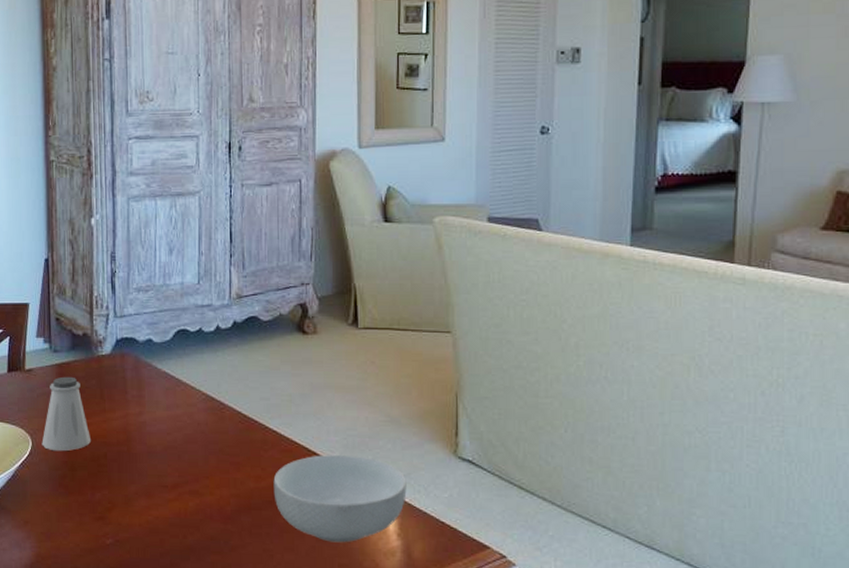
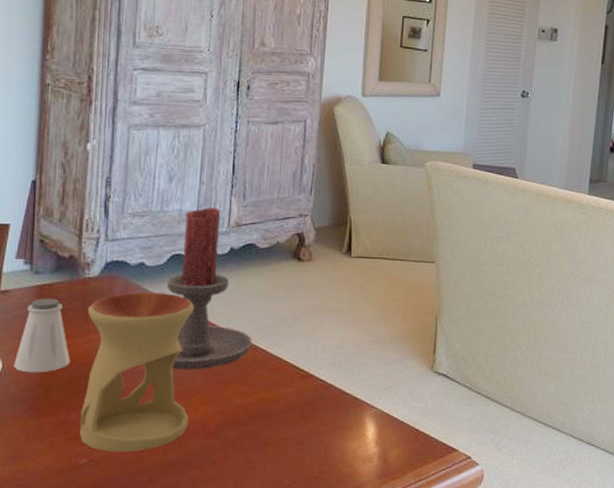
oil burner: none [103,370,205,534] -> present [80,292,194,452]
candle holder: none [174,279,262,451] -> present [166,207,252,370]
cereal bowl: present [273,454,407,543] -> none [259,371,387,452]

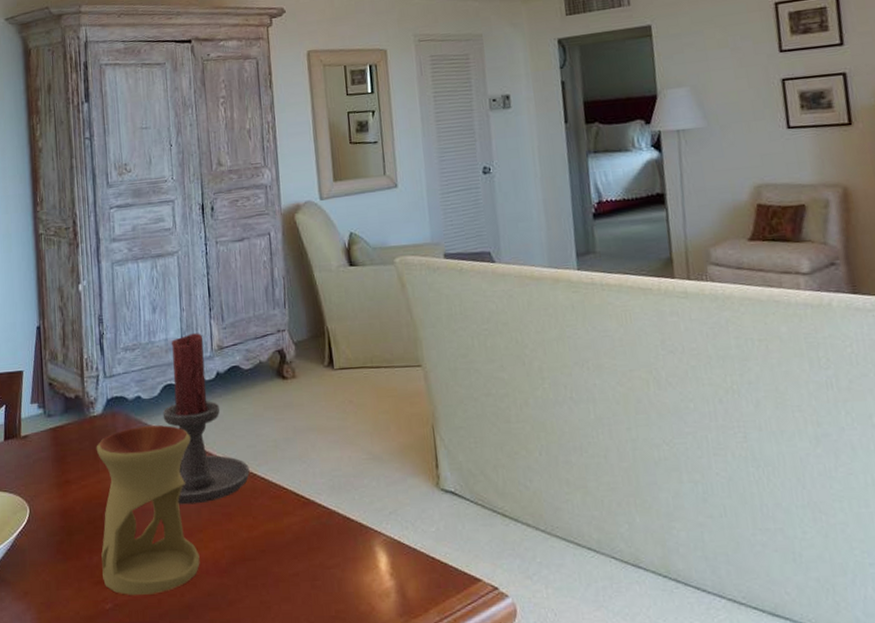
saltshaker: present [13,298,70,373] -> none [39,440,86,517]

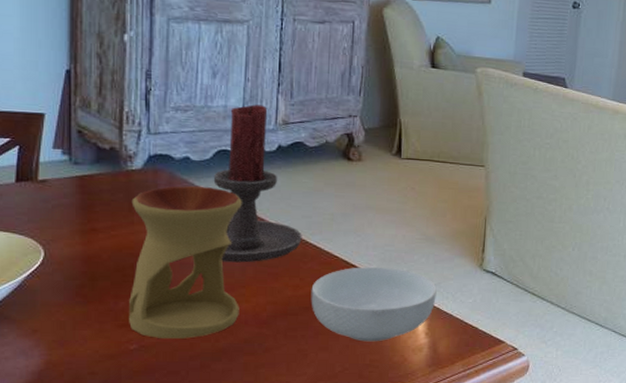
cereal bowl: none [265,495,395,588] -> present [311,266,437,342]

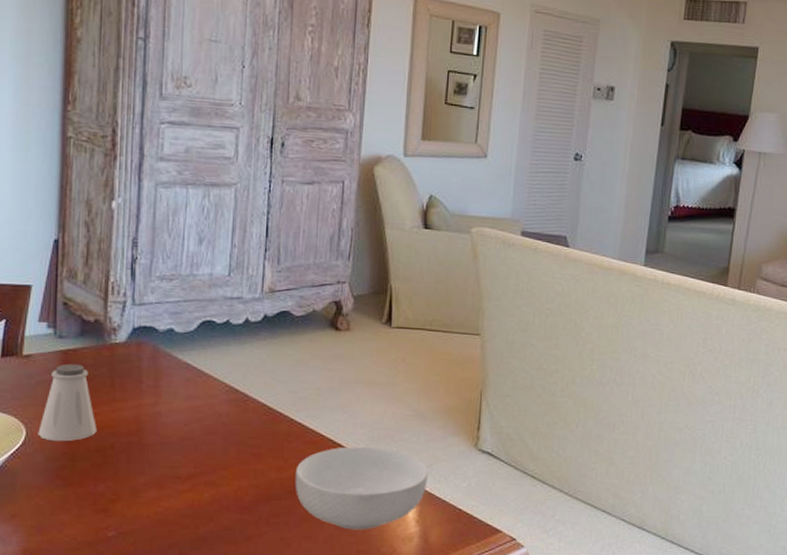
saltshaker: none [56,188,115,262] -> present [38,363,96,442]
oil burner: present [129,186,242,339] -> none [108,359,226,525]
candle holder: present [213,104,302,263] -> none [197,272,287,442]

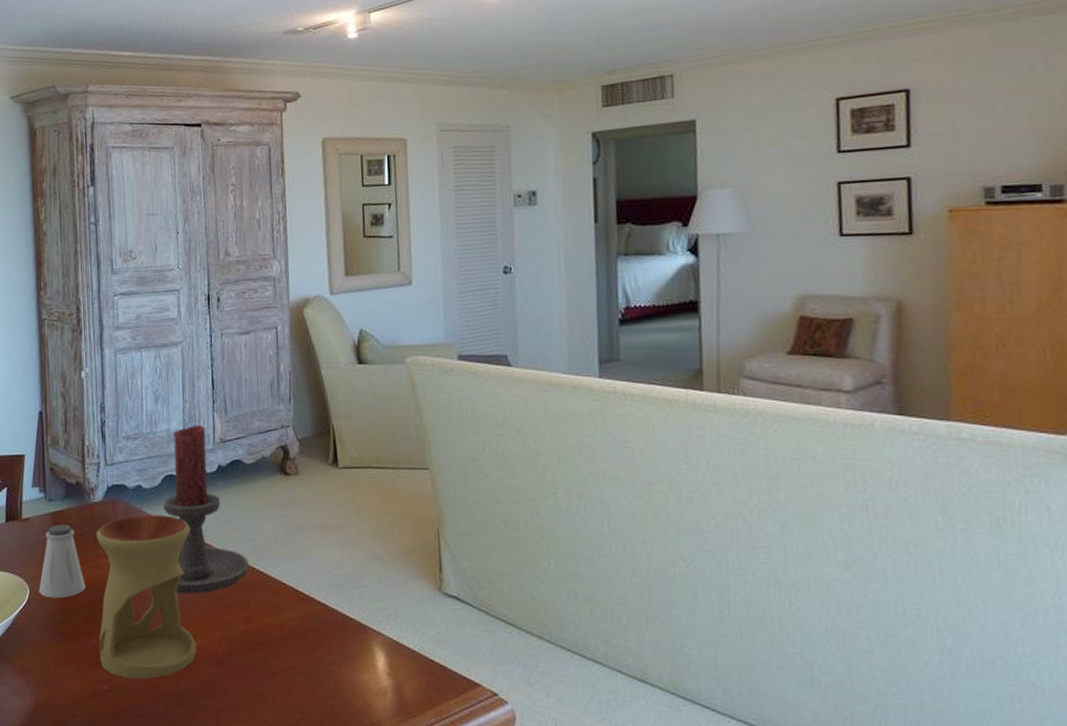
oil burner: none [108,359,226,525] -> present [96,515,197,679]
candle holder: none [197,272,287,442] -> present [163,425,249,594]
cereal bowl: present [295,446,428,530] -> none [262,593,395,684]

